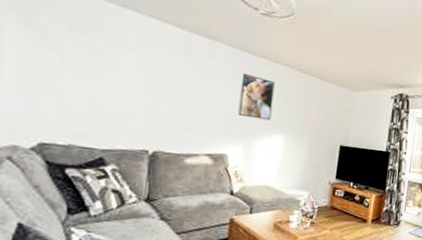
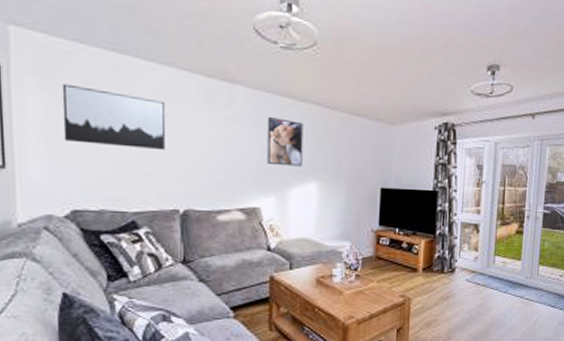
wall art: none [40,23,146,95] -> present [62,83,165,151]

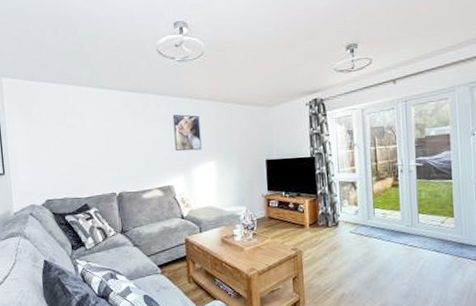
wall art: present [62,83,165,151] -> none [35,111,103,152]

